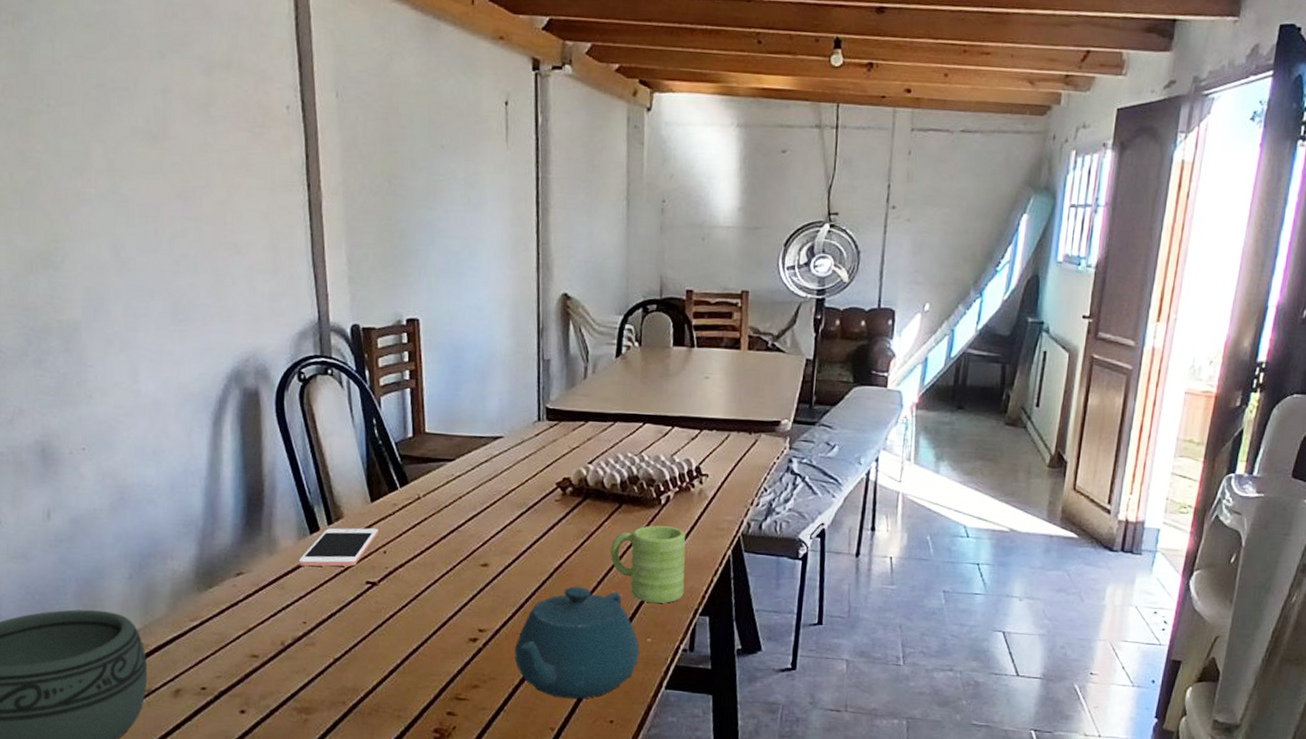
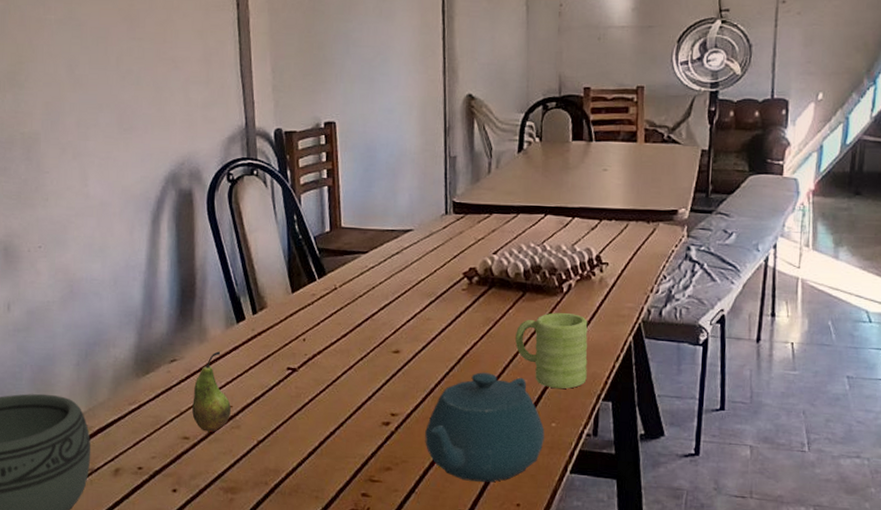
fruit: none [261,564,304,650] -> present [192,351,231,432]
cell phone: present [298,527,378,567] -> none [226,317,299,354]

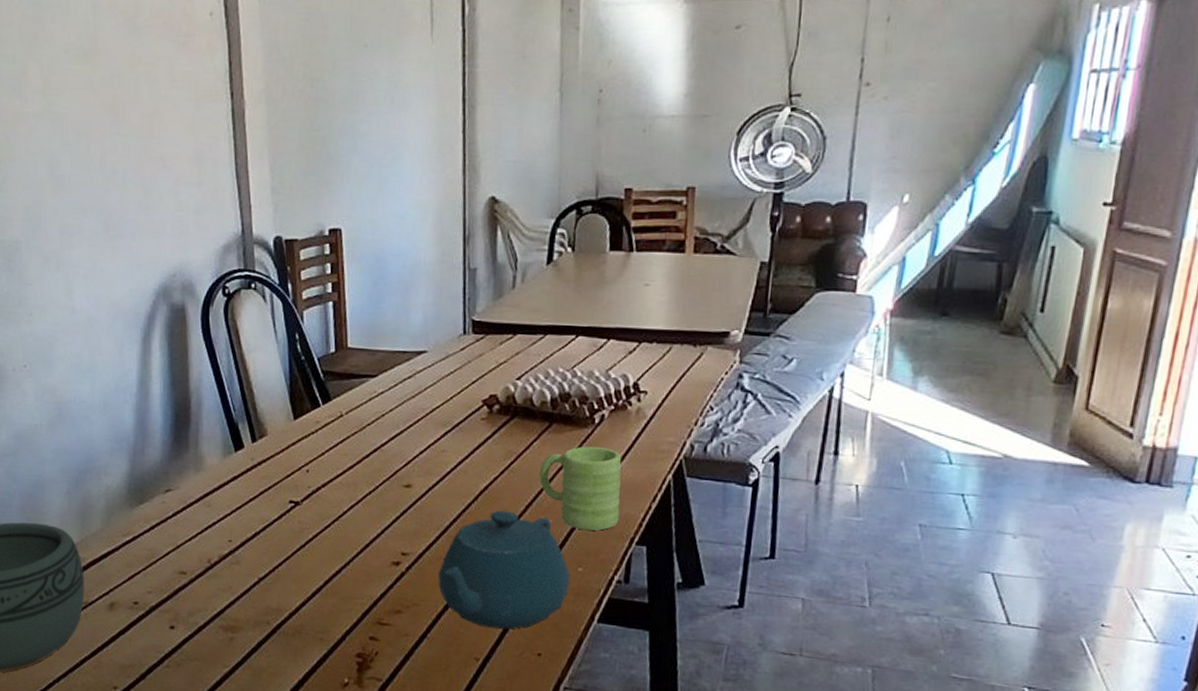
fruit: present [192,351,231,432] -> none [189,482,230,567]

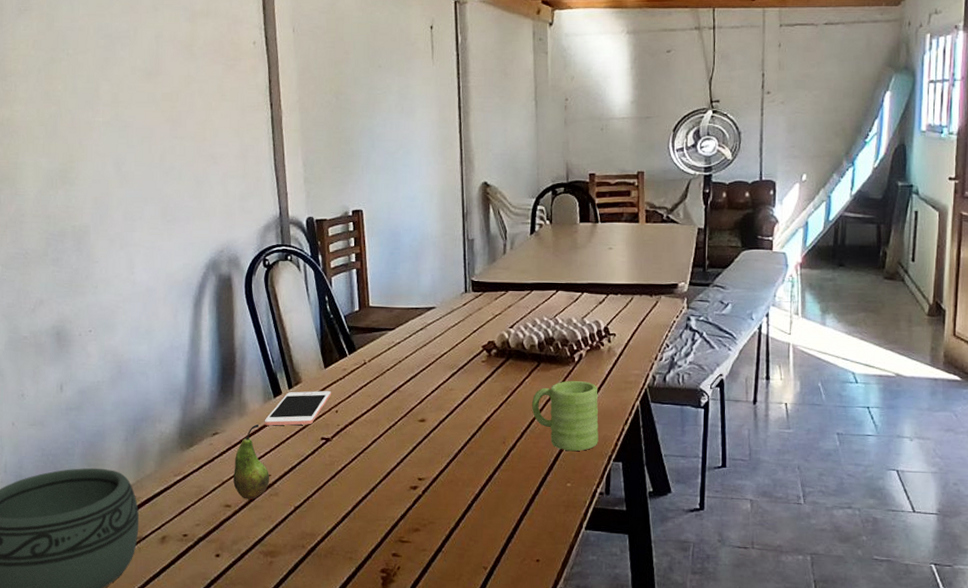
fruit: none [189,482,230,567] -> present [233,424,269,500]
cell phone: none [224,445,301,485] -> present [264,391,331,426]
teapot: present [438,510,570,630] -> none [450,438,561,540]

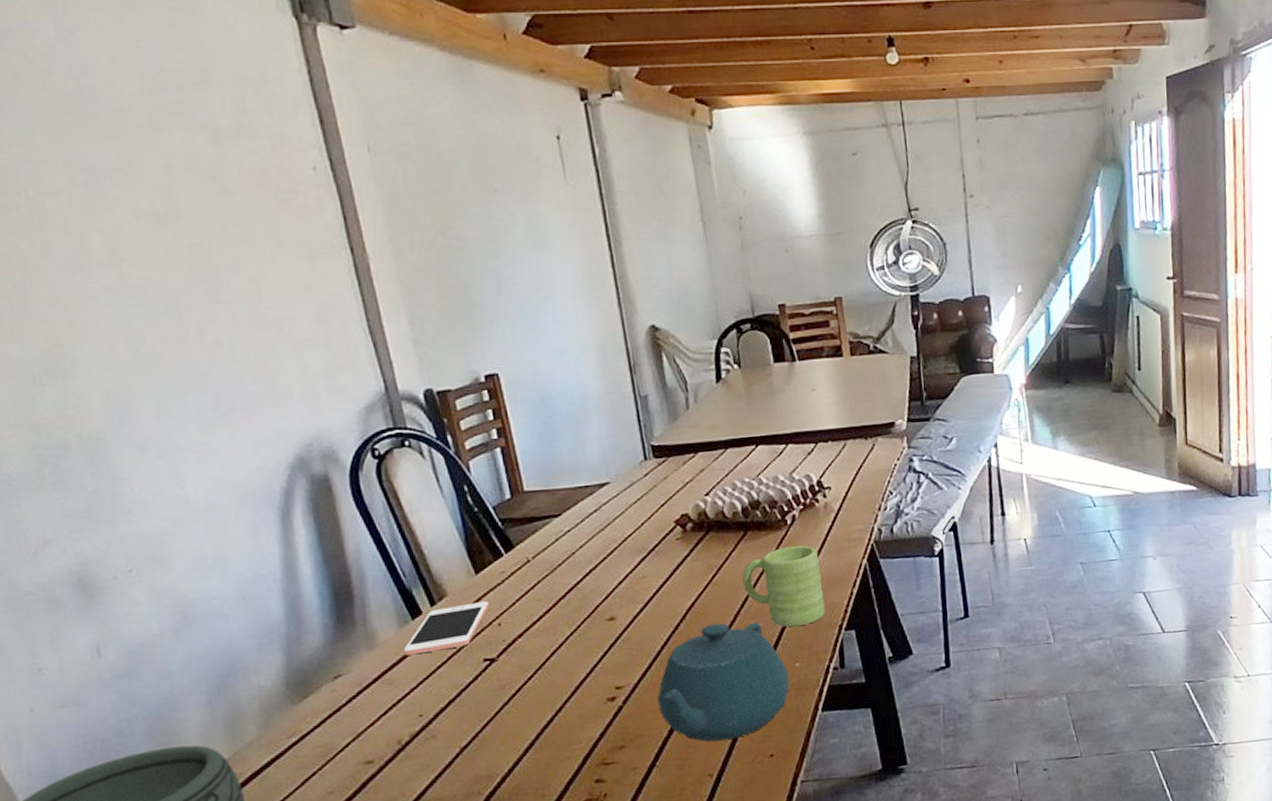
fruit: present [233,424,269,500] -> none [370,656,422,750]
teapot: none [450,438,561,540] -> present [657,621,790,743]

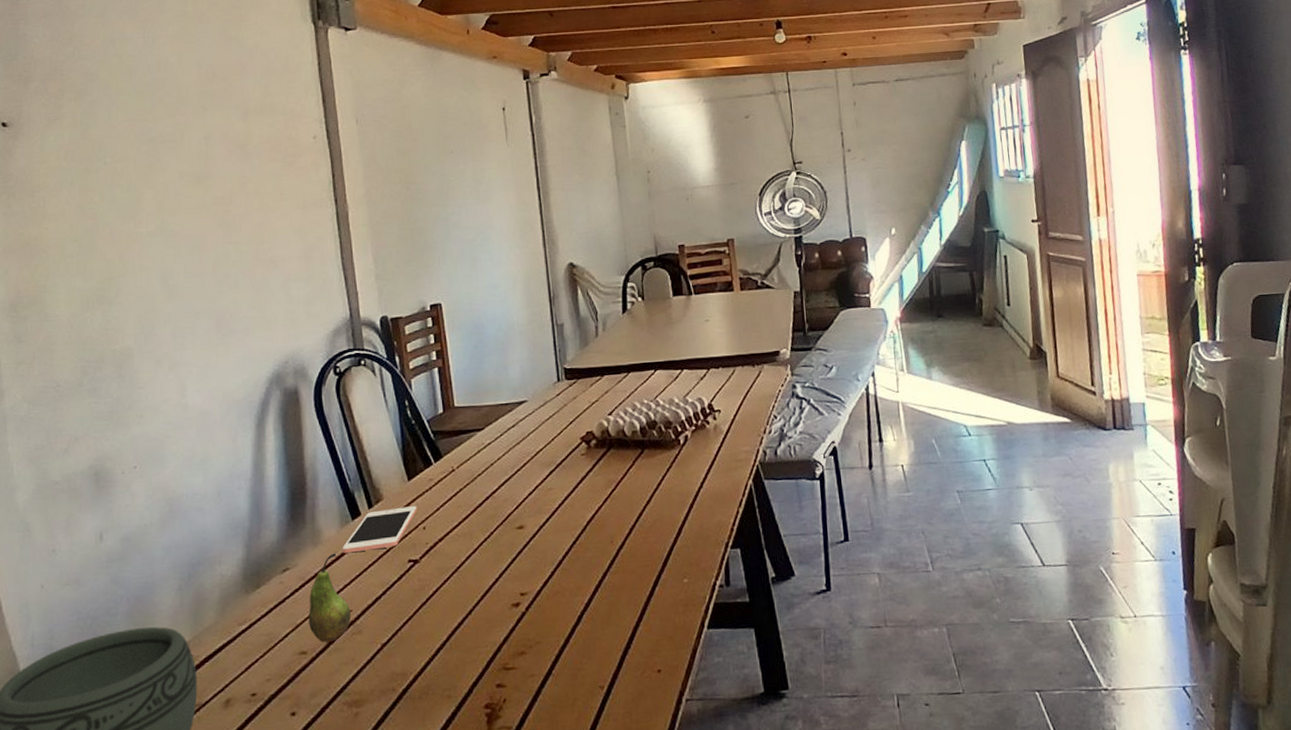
fruit: none [370,656,422,750] -> present [309,553,351,643]
teapot: present [657,621,790,743] -> none [557,536,678,654]
mug: present [742,545,826,627] -> none [638,464,713,543]

